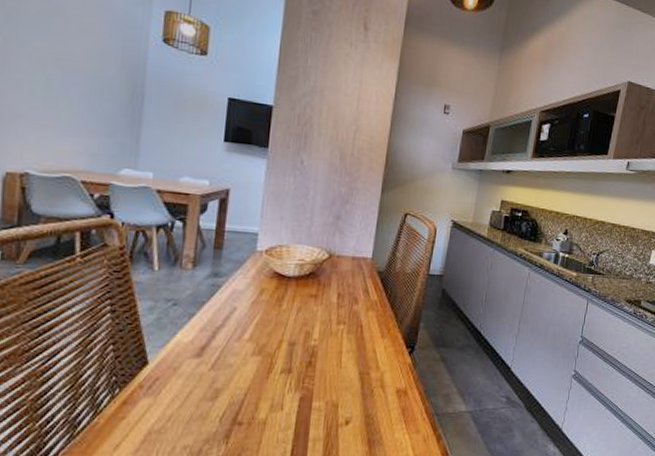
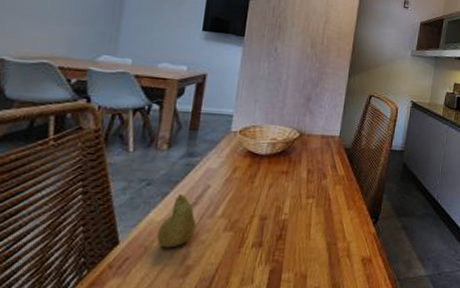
fruit: none [185,316,224,370] -> present [156,194,197,248]

